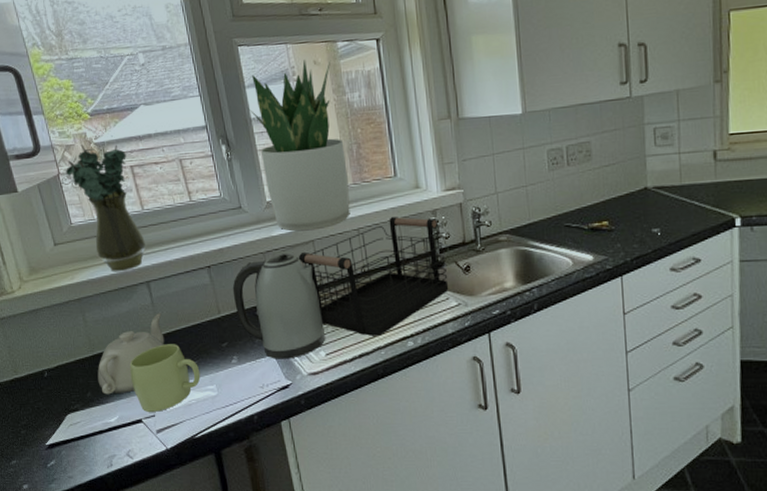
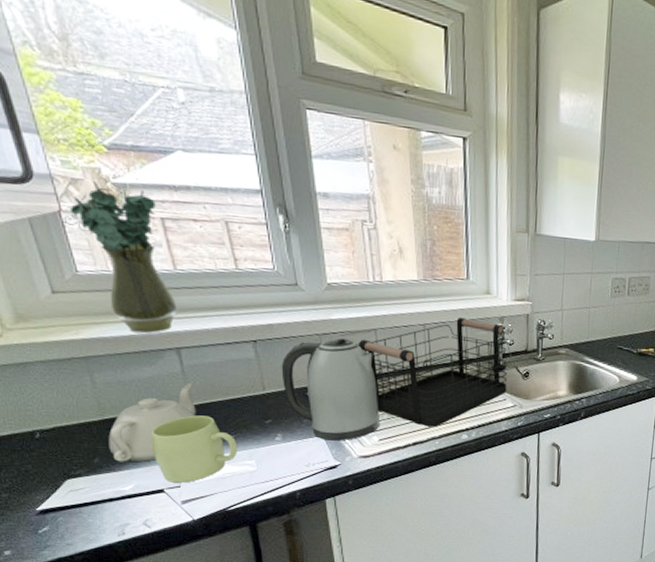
planter: present [247,60,350,232] -> none [312,142,419,320]

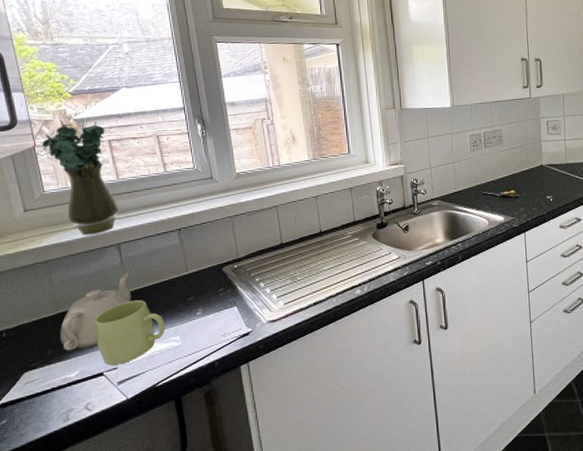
kettle: present [281,338,381,441] -> none [200,217,285,310]
dish rack: present [358,318,508,427] -> none [262,186,391,286]

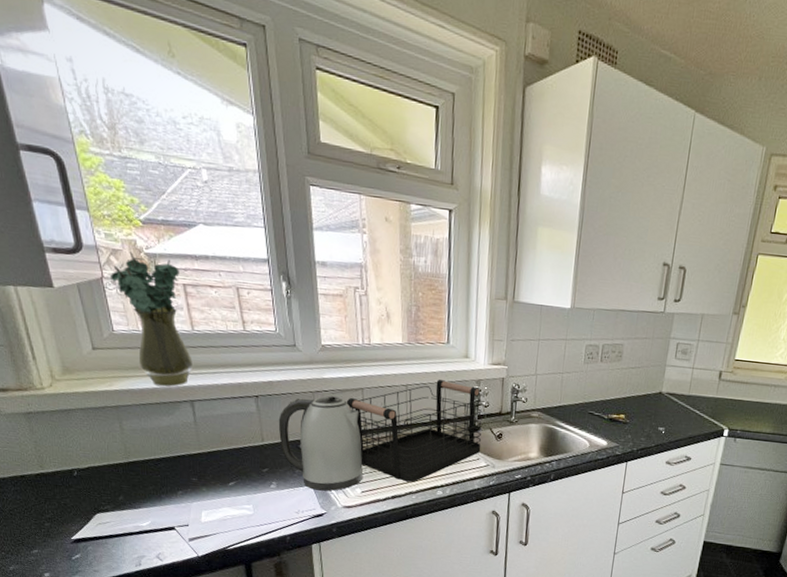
teapot: present [60,272,132,351] -> none [131,432,205,502]
mug: present [94,300,165,365] -> none [166,461,238,522]
kettle: none [200,217,285,310] -> present [278,396,364,491]
dish rack: none [262,186,391,286] -> present [346,380,482,482]

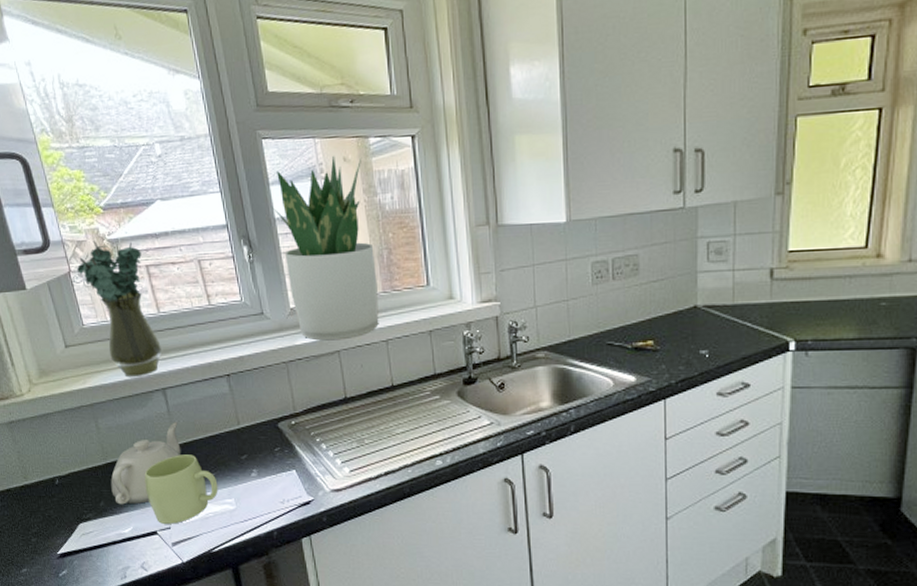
teapot: none [131,432,205,502] -> present [110,422,182,505]
mug: none [166,461,238,522] -> present [144,455,218,524]
kettle: present [278,396,364,491] -> none [253,364,350,474]
planter: none [312,214,404,380] -> present [271,156,379,341]
dish rack: present [346,380,482,482] -> none [322,329,481,453]

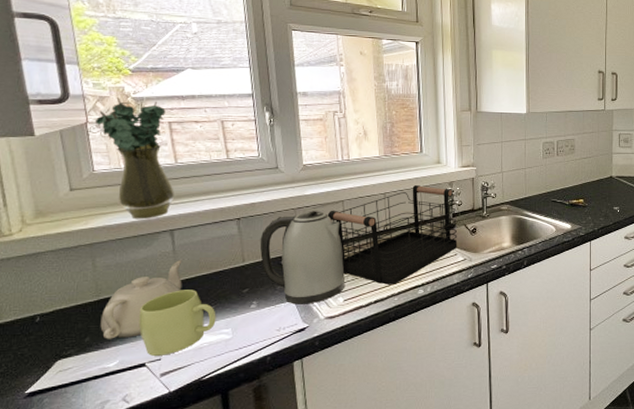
kettle: none [253,364,350,474] -> present [259,211,346,304]
planter: present [271,156,379,341] -> none [294,50,380,192]
dish rack: none [322,329,481,453] -> present [327,185,458,285]

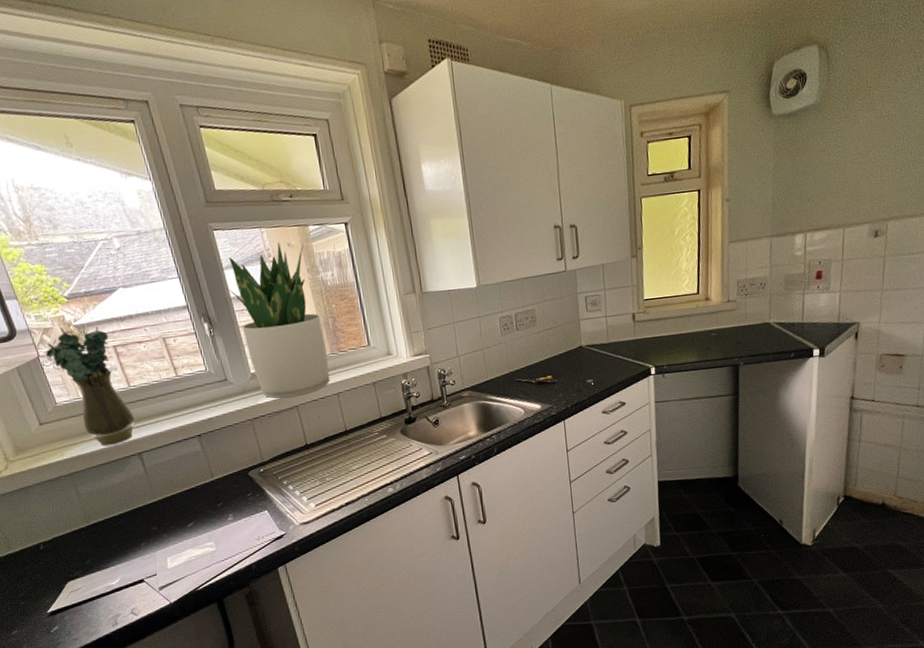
teapot: present [100,260,182,339] -> none [95,481,162,560]
mug: present [138,289,216,356] -> none [127,508,199,572]
kettle: present [259,211,346,304] -> none [223,419,315,514]
planter: none [294,50,380,192] -> present [226,242,330,399]
dish rack: present [327,185,458,285] -> none [284,380,421,486]

